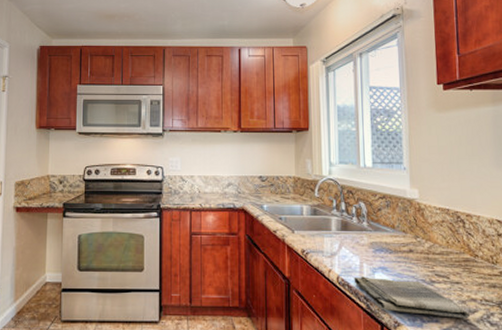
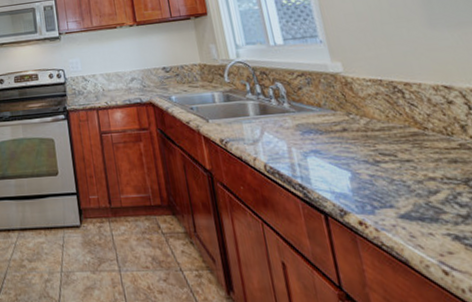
dish towel: present [354,276,470,319] -> none [283,162,431,202]

